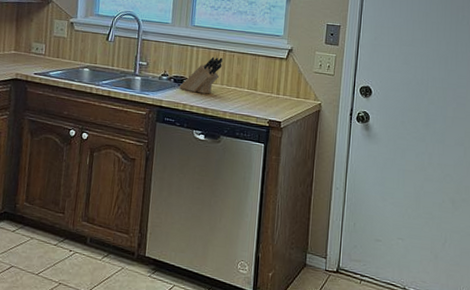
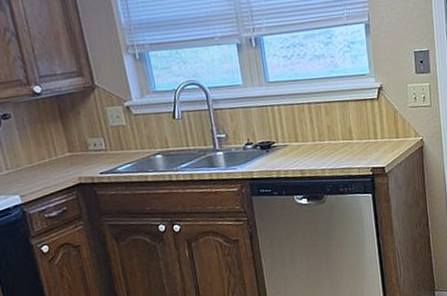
knife block: present [178,56,223,94] -> none [267,111,310,156]

